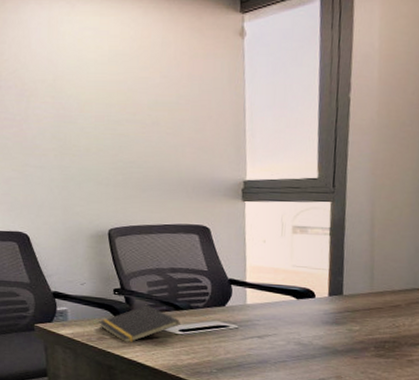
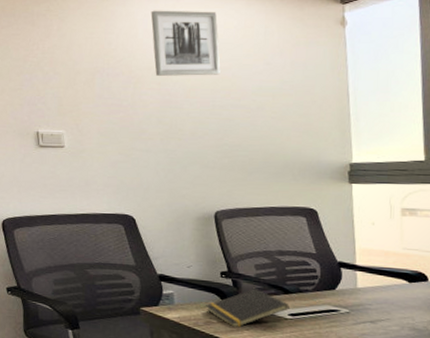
wall art: none [44,18,116,89] -> present [150,10,221,76]

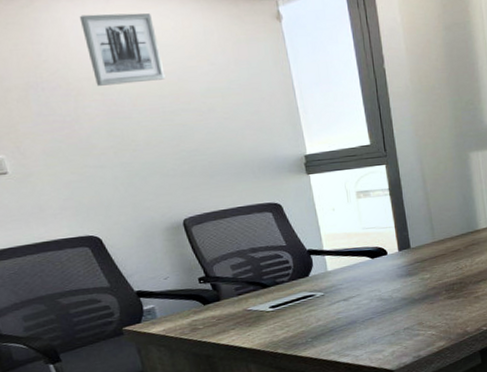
notepad: present [206,288,289,327] -> none [189,288,269,328]

